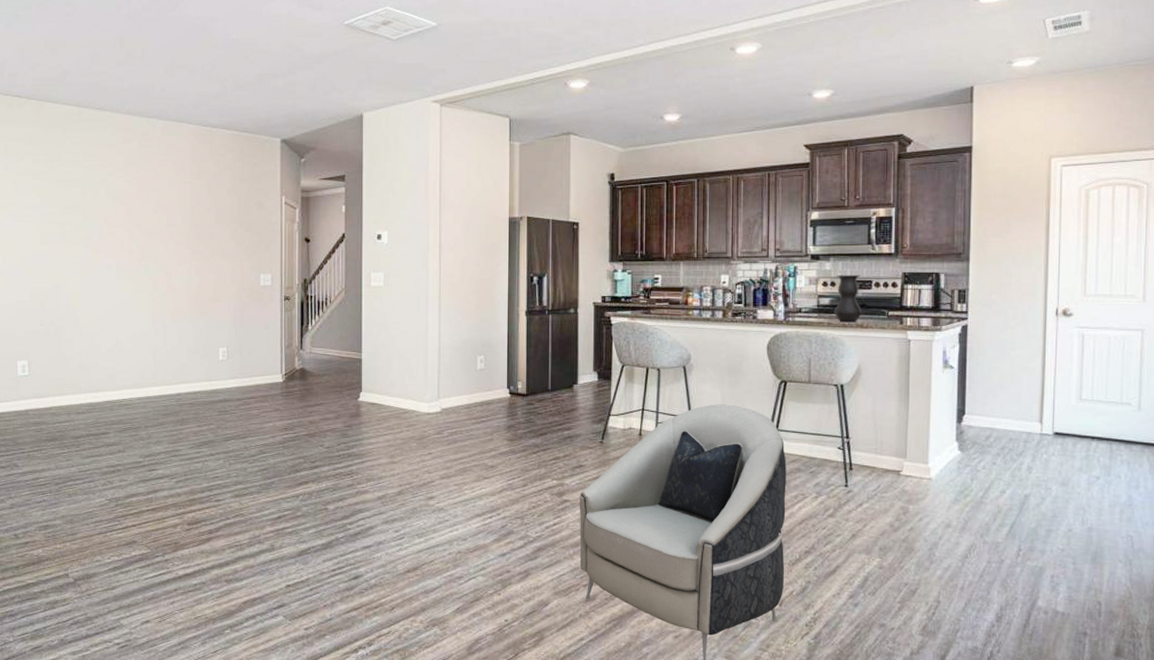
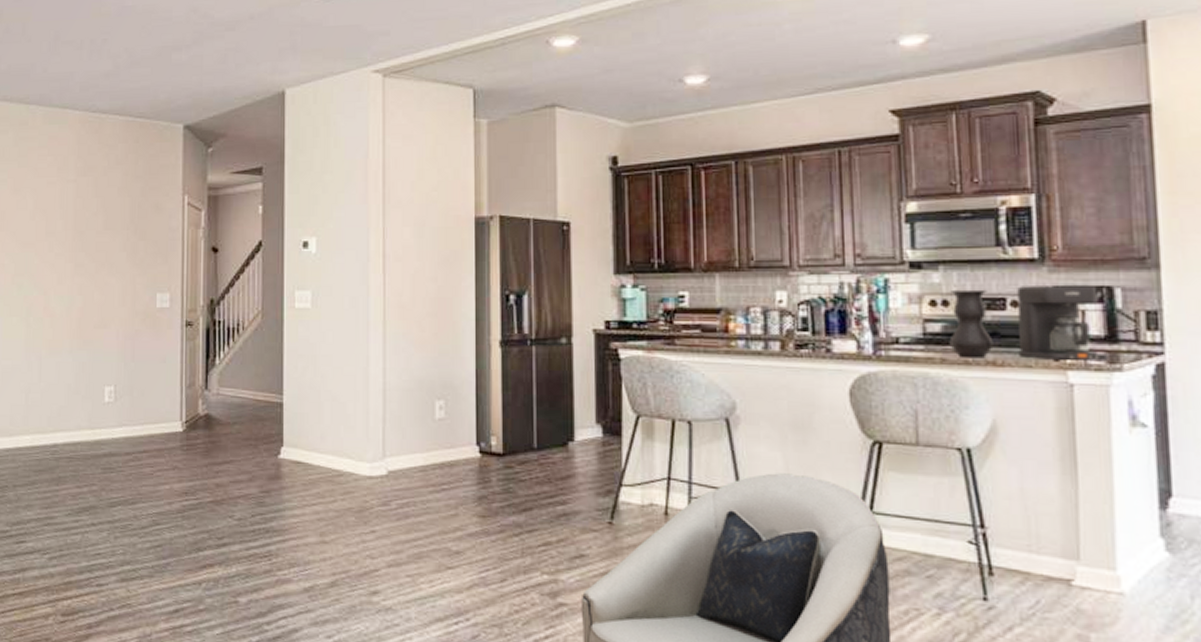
coffee maker: none [877,271,934,325] -> present [1017,284,1109,362]

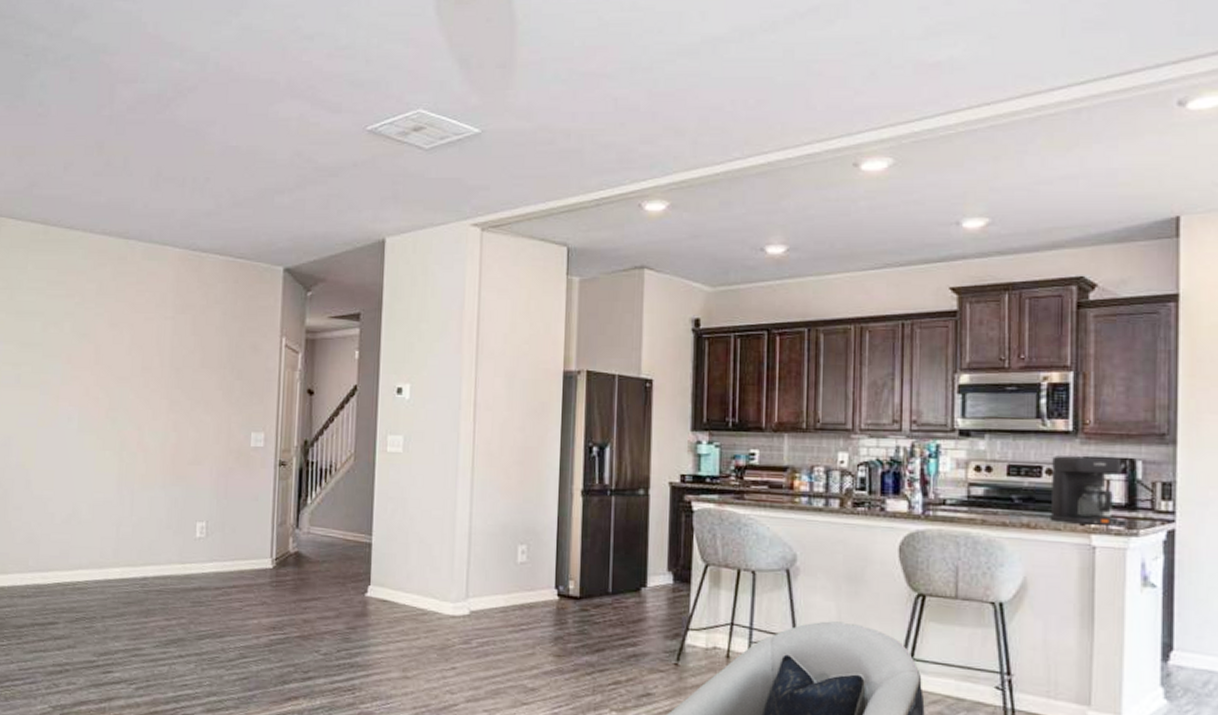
vase: present [949,289,994,359] -> none [990,457,1029,521]

